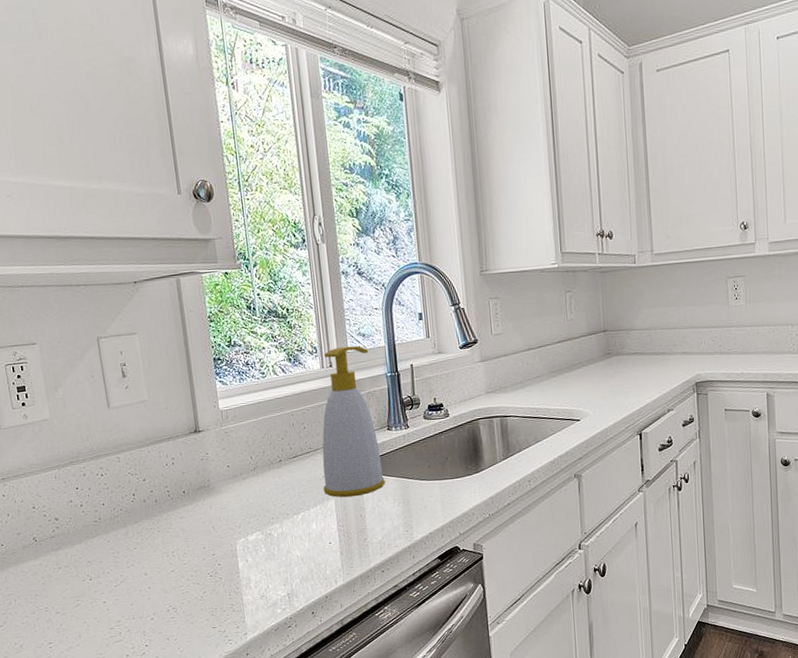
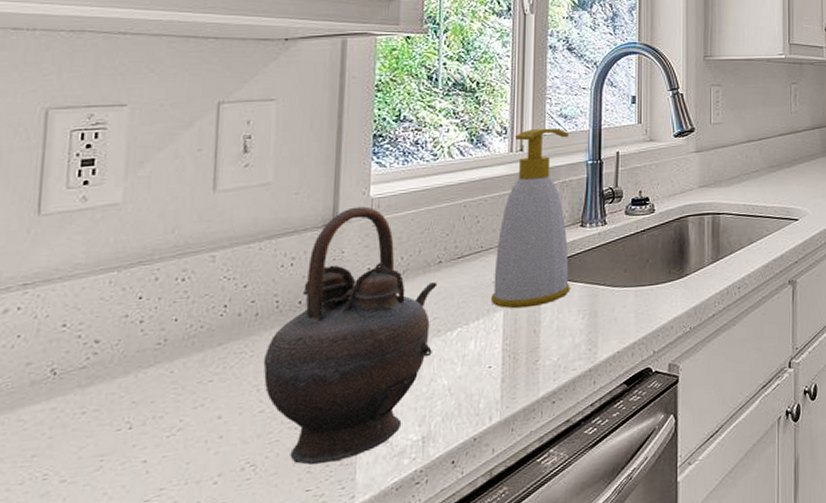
teapot: none [167,417,285,610] -> present [263,206,438,465]

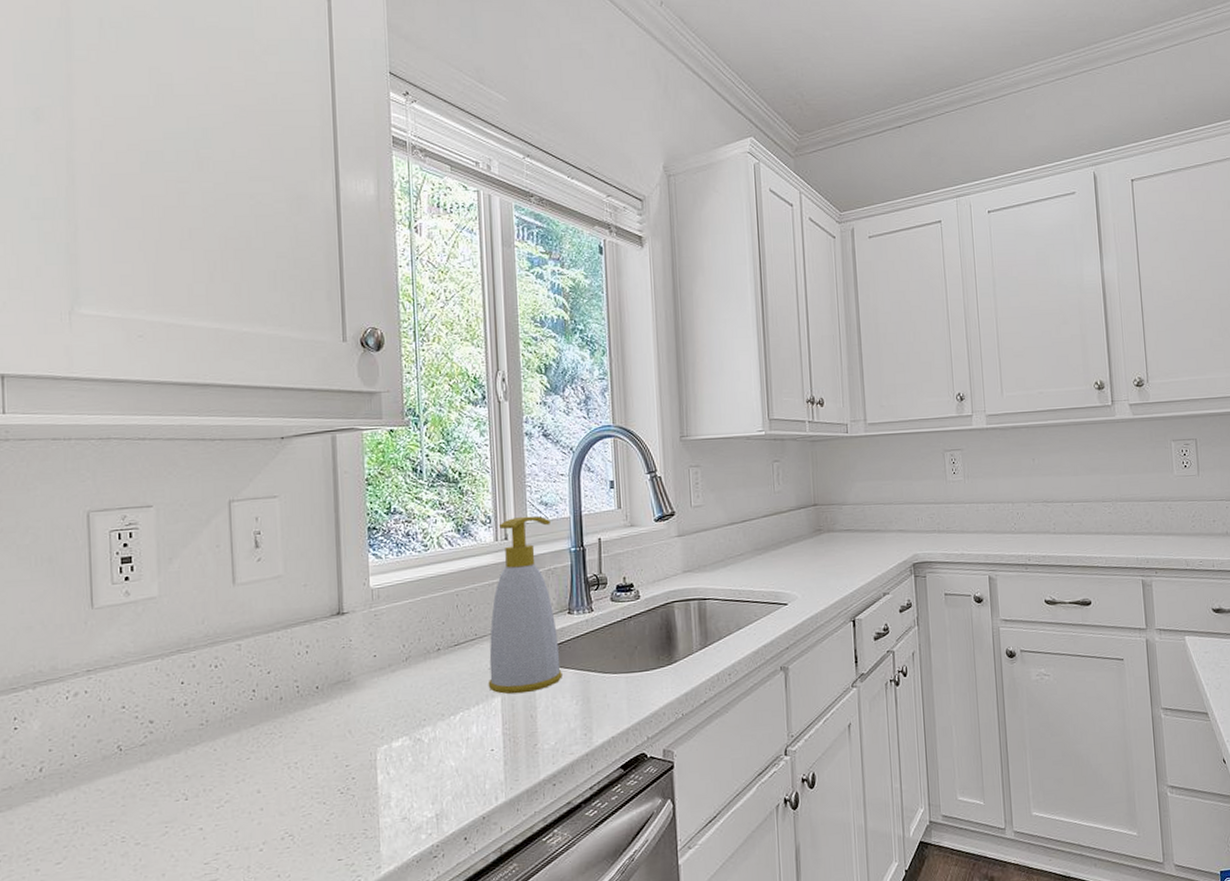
teapot: present [263,206,438,465] -> none [290,596,438,837]

